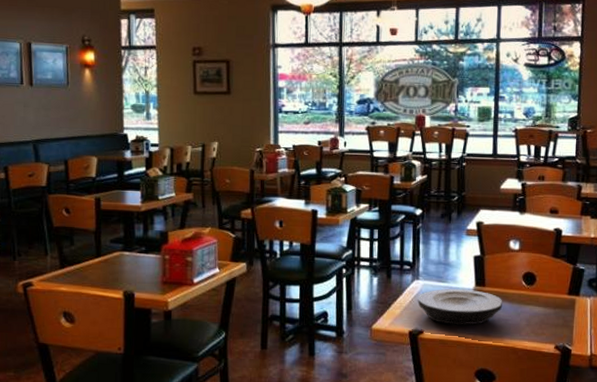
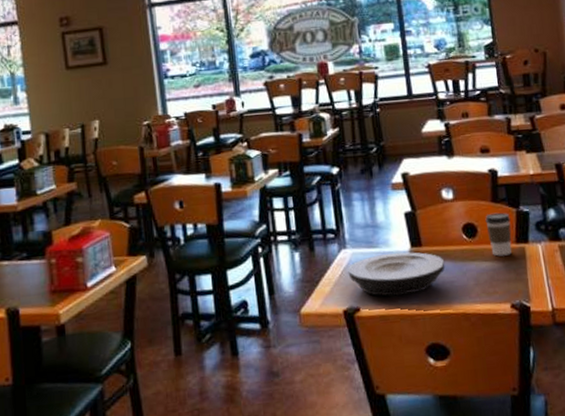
coffee cup: none [544,266,568,304] -> present [485,212,512,257]

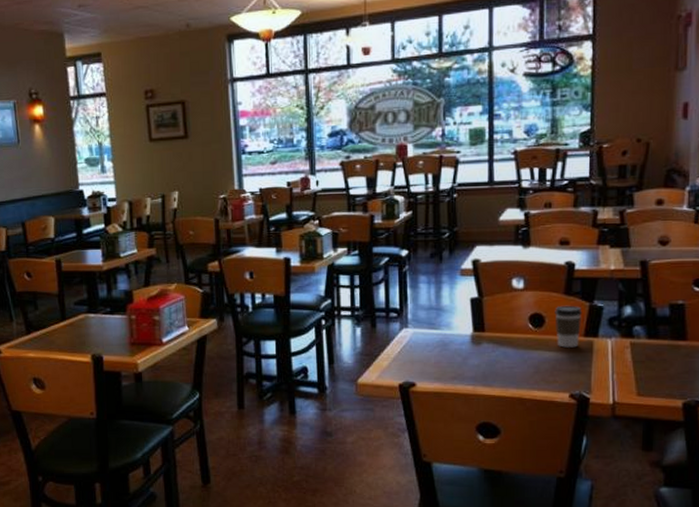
plate: present [348,252,445,297] -> none [407,335,506,376]

